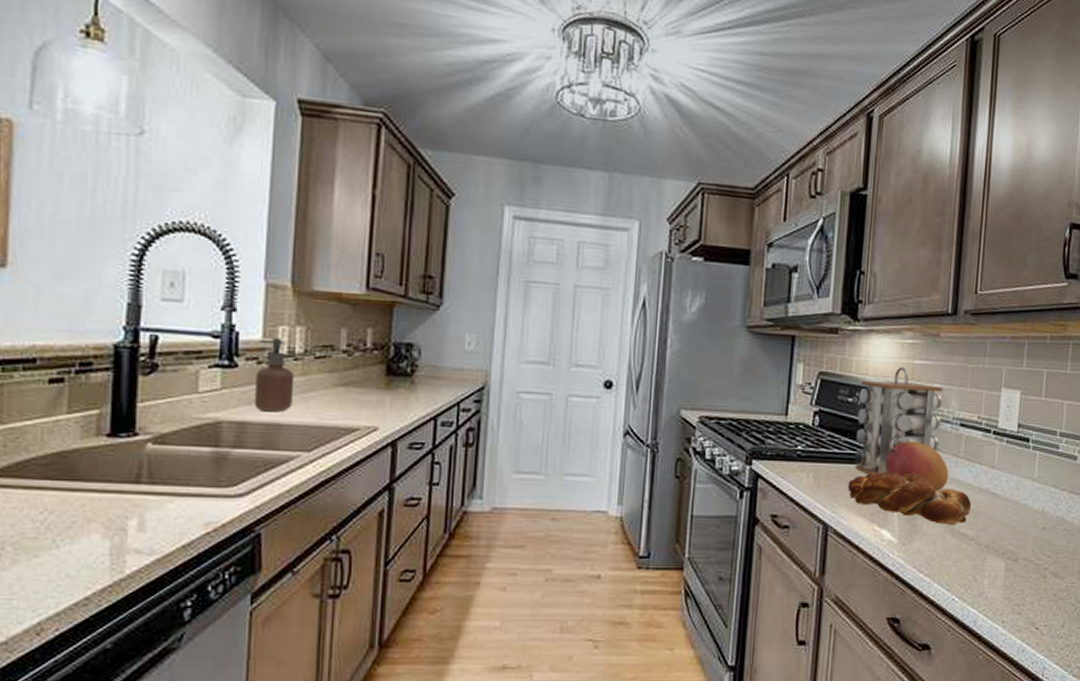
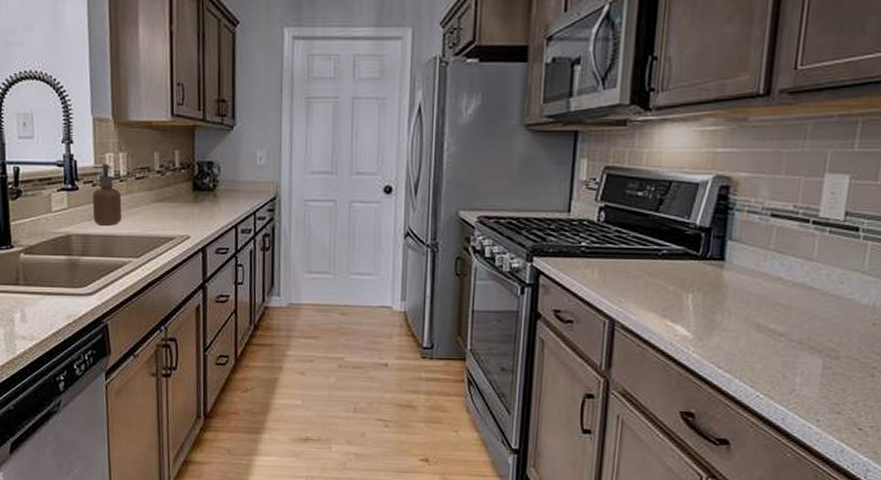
bread loaf: present [848,471,972,525] -> none [637,266,783,320]
spice rack: present [854,367,943,475] -> none [644,156,751,270]
fruit: present [885,440,949,492] -> none [679,233,756,286]

